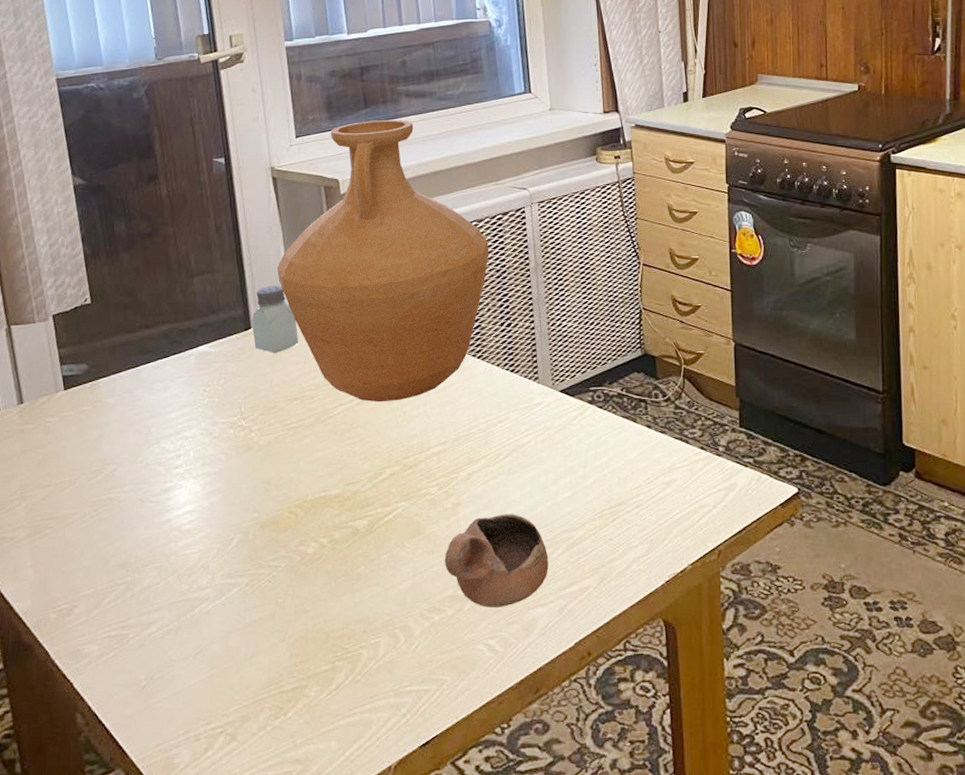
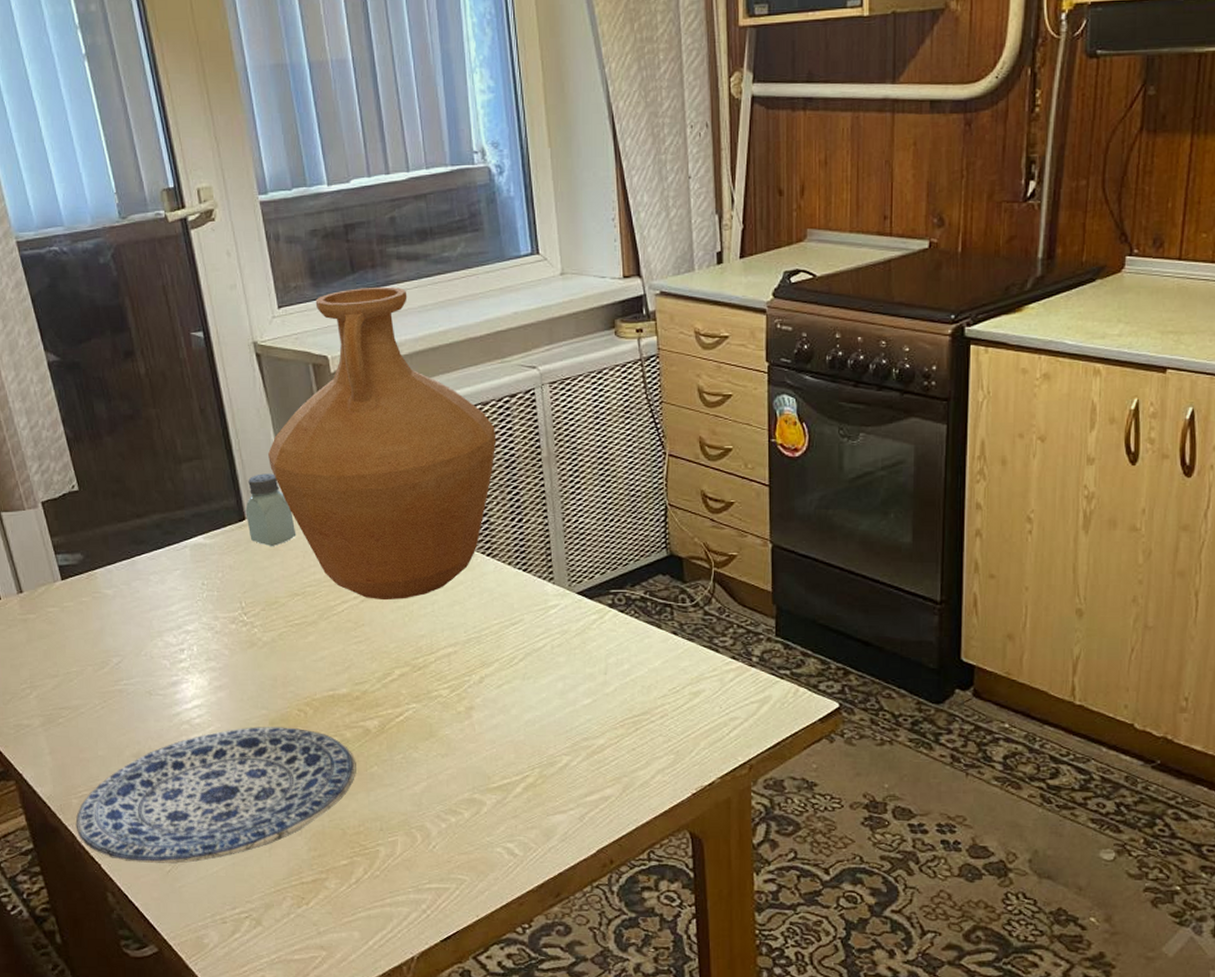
plate: none [50,530,344,680] -> present [75,727,356,864]
cup: present [445,514,549,607] -> none [460,719,568,812]

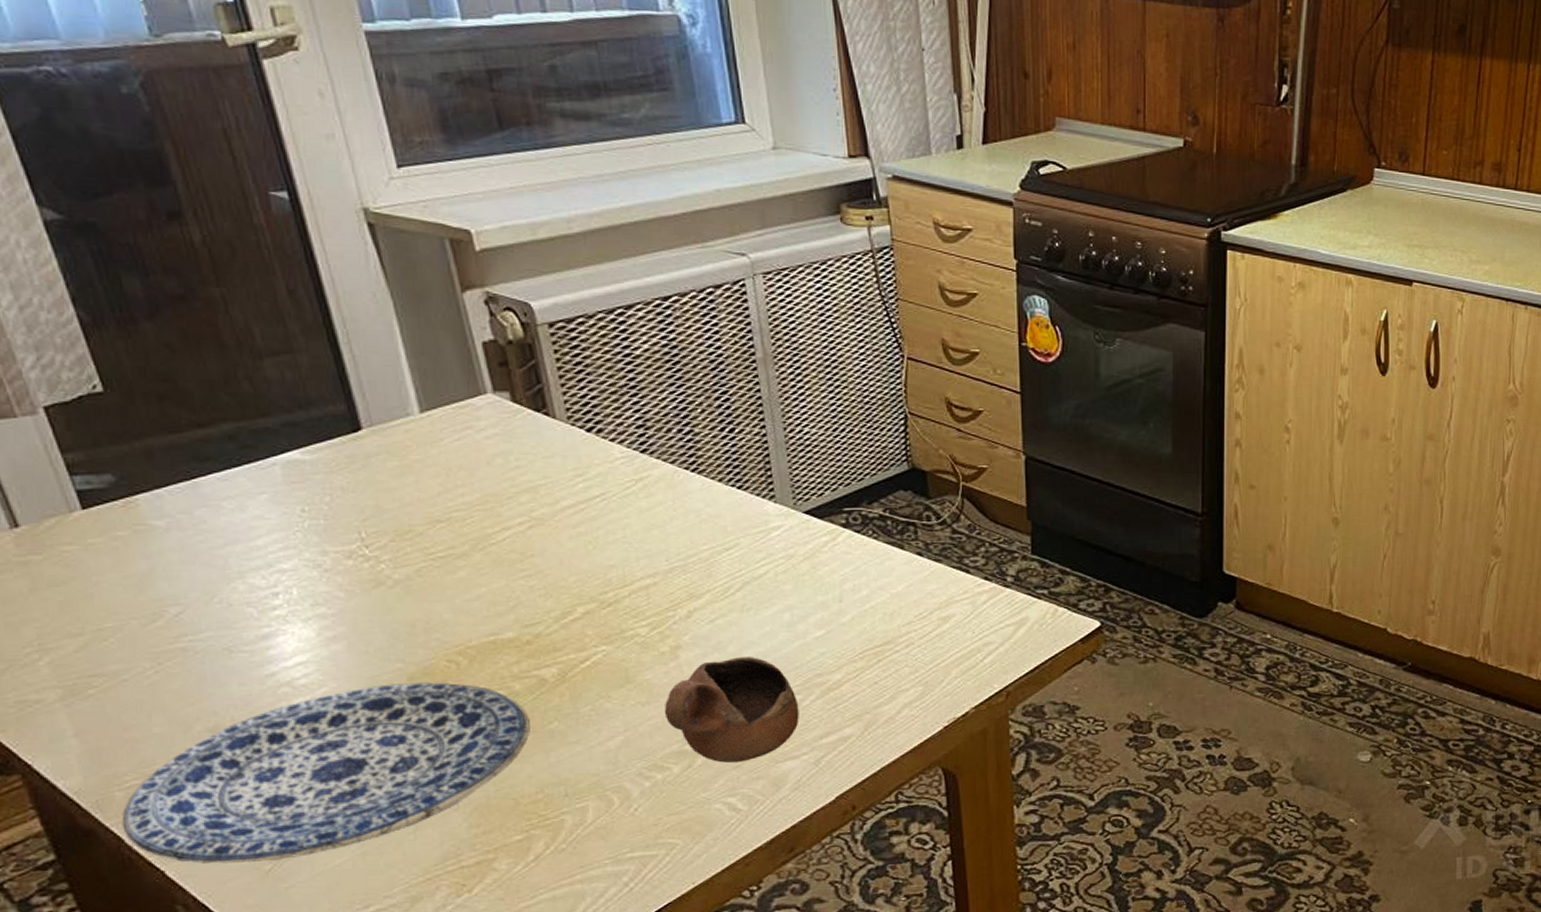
saltshaker: present [245,473,296,547] -> none [361,373,436,464]
vase: present [268,286,497,601] -> none [391,148,699,526]
cup: none [460,719,568,812] -> present [665,657,799,763]

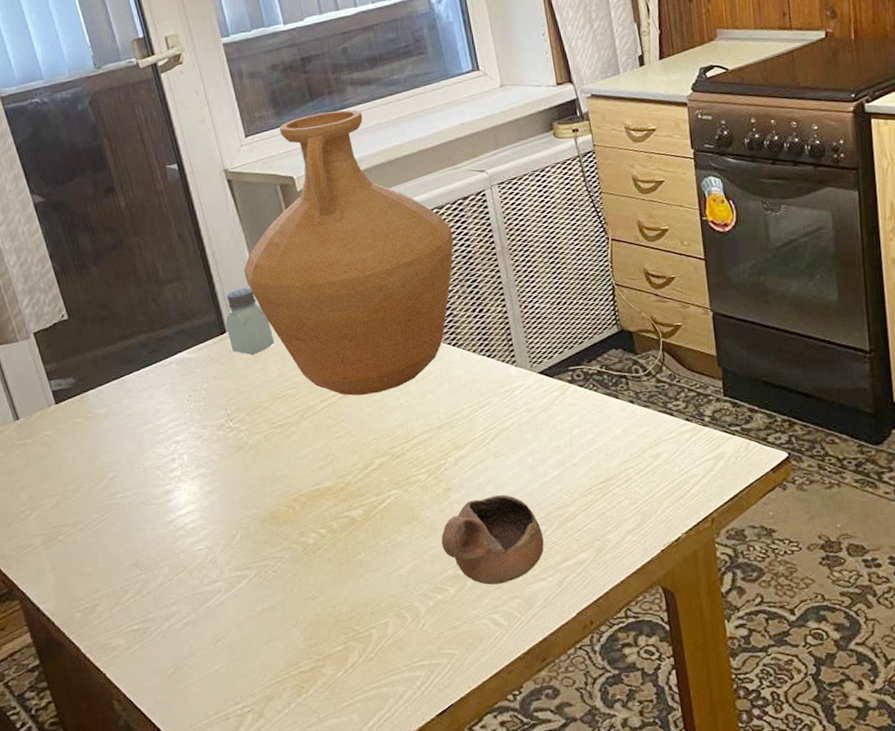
plate: present [121,682,530,864] -> none [79,524,345,669]
saltshaker: none [361,373,436,464] -> present [225,288,275,356]
vase: none [391,148,699,526] -> present [244,110,454,396]

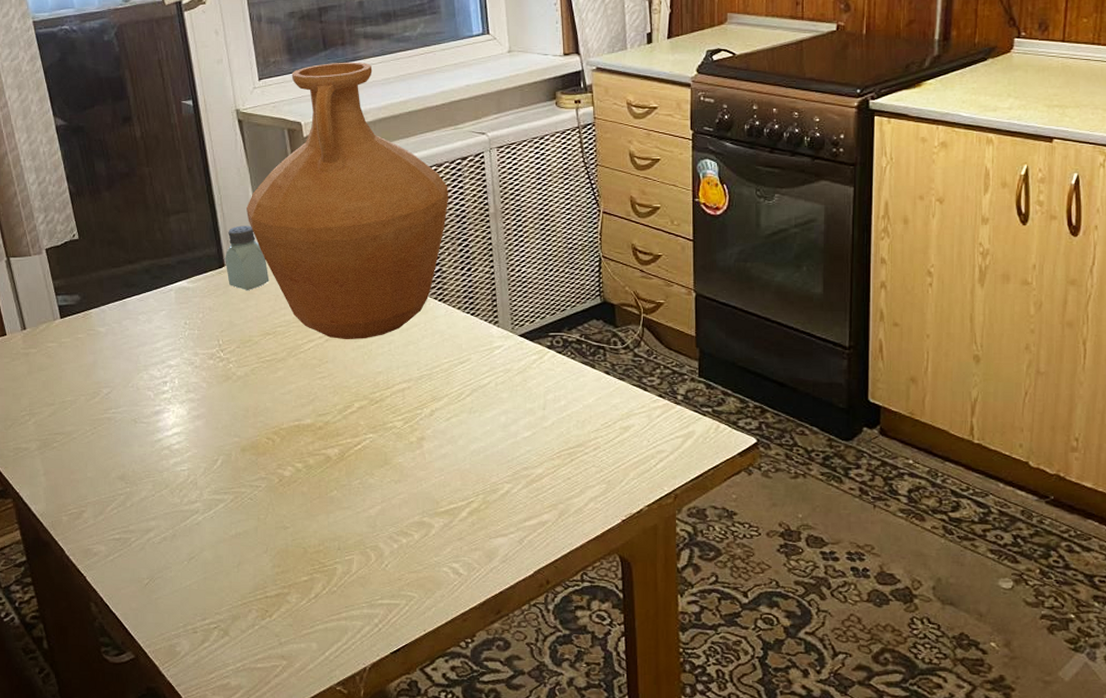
cup: present [441,495,544,585] -> none [411,450,509,535]

